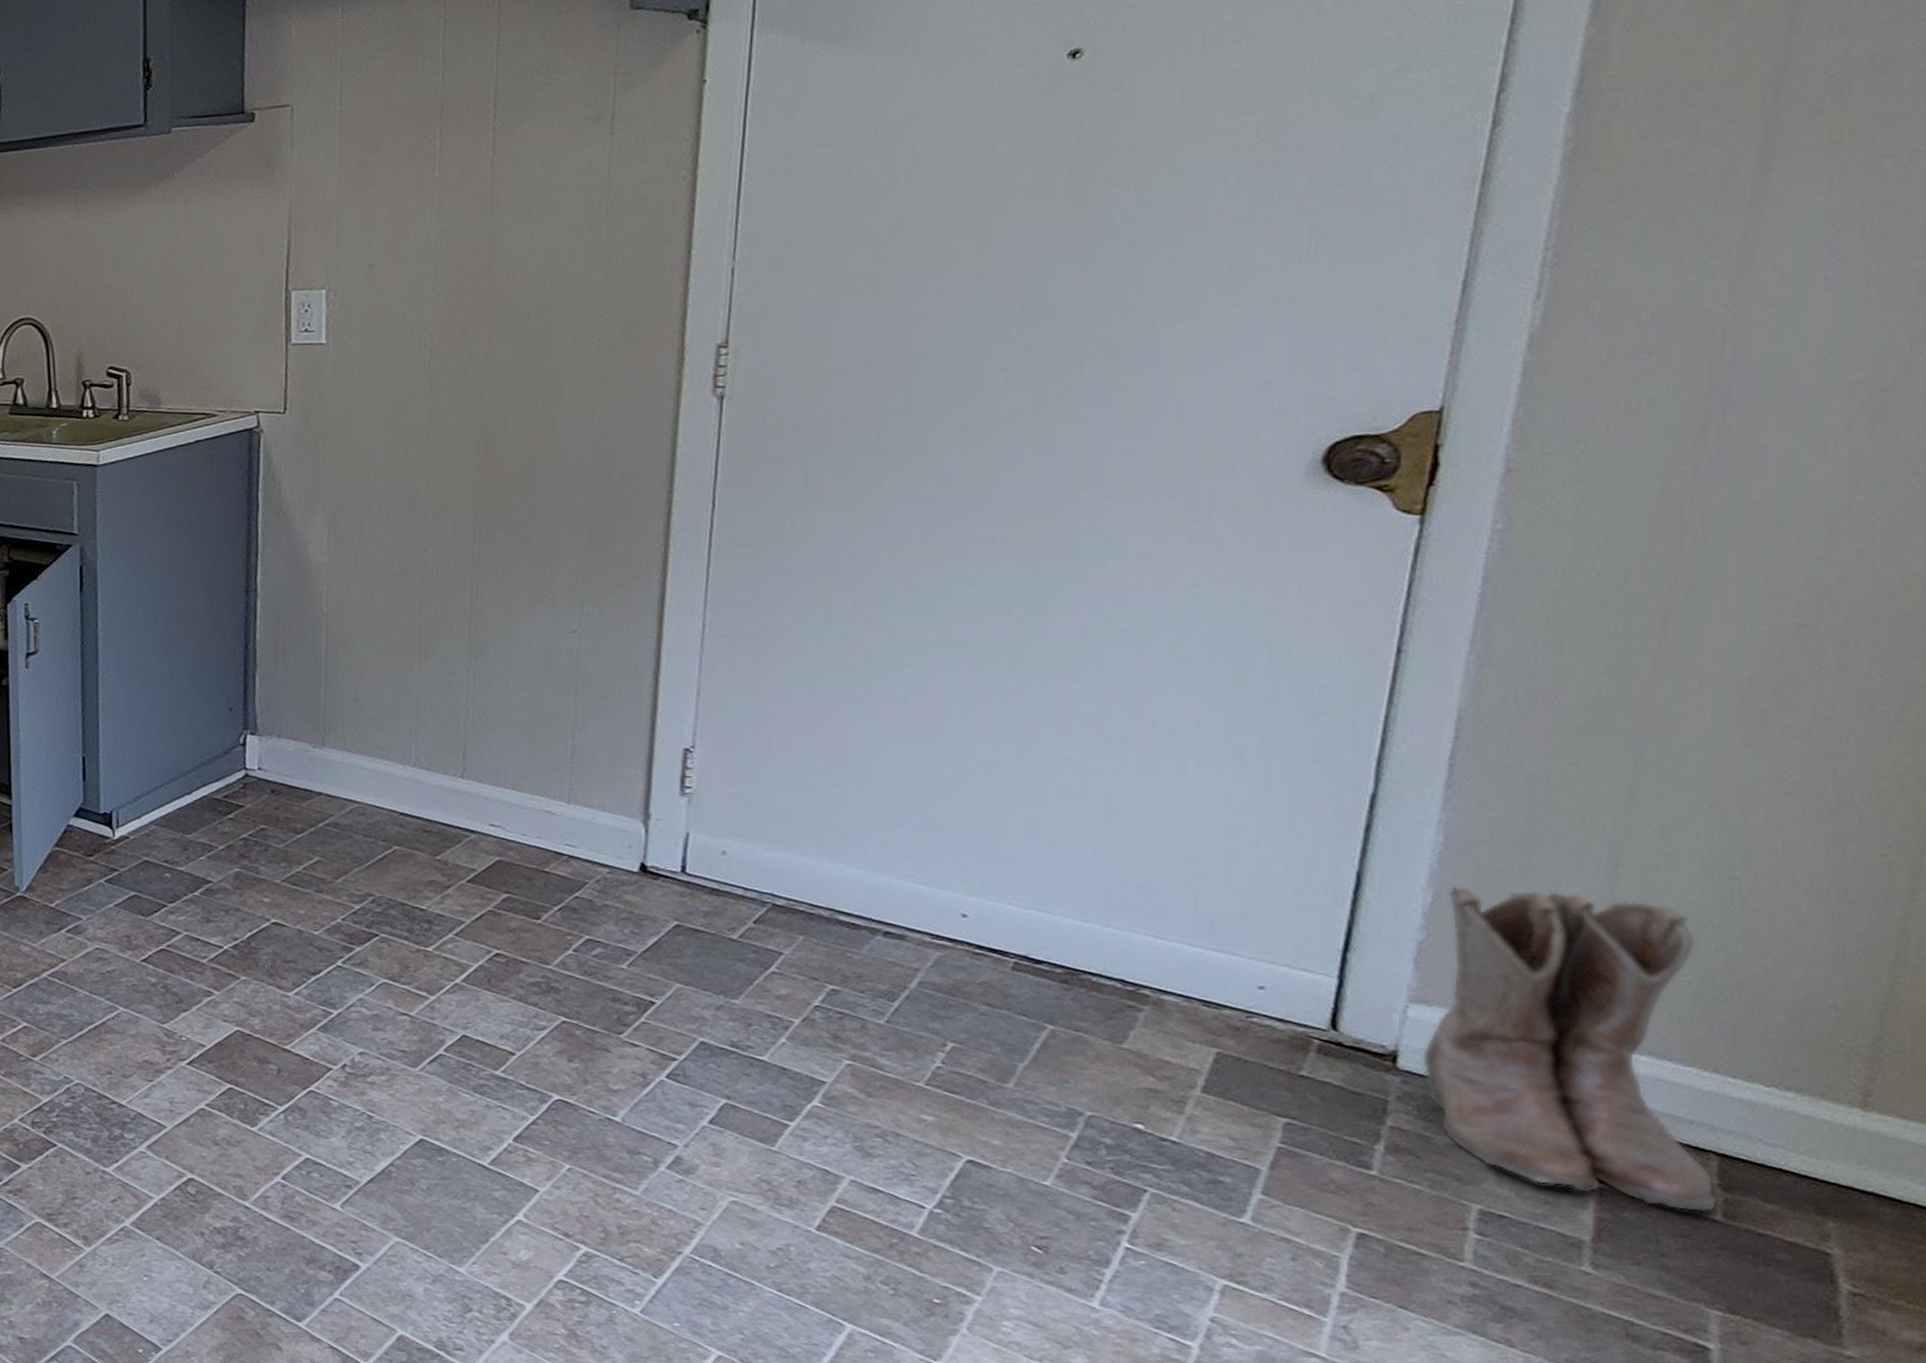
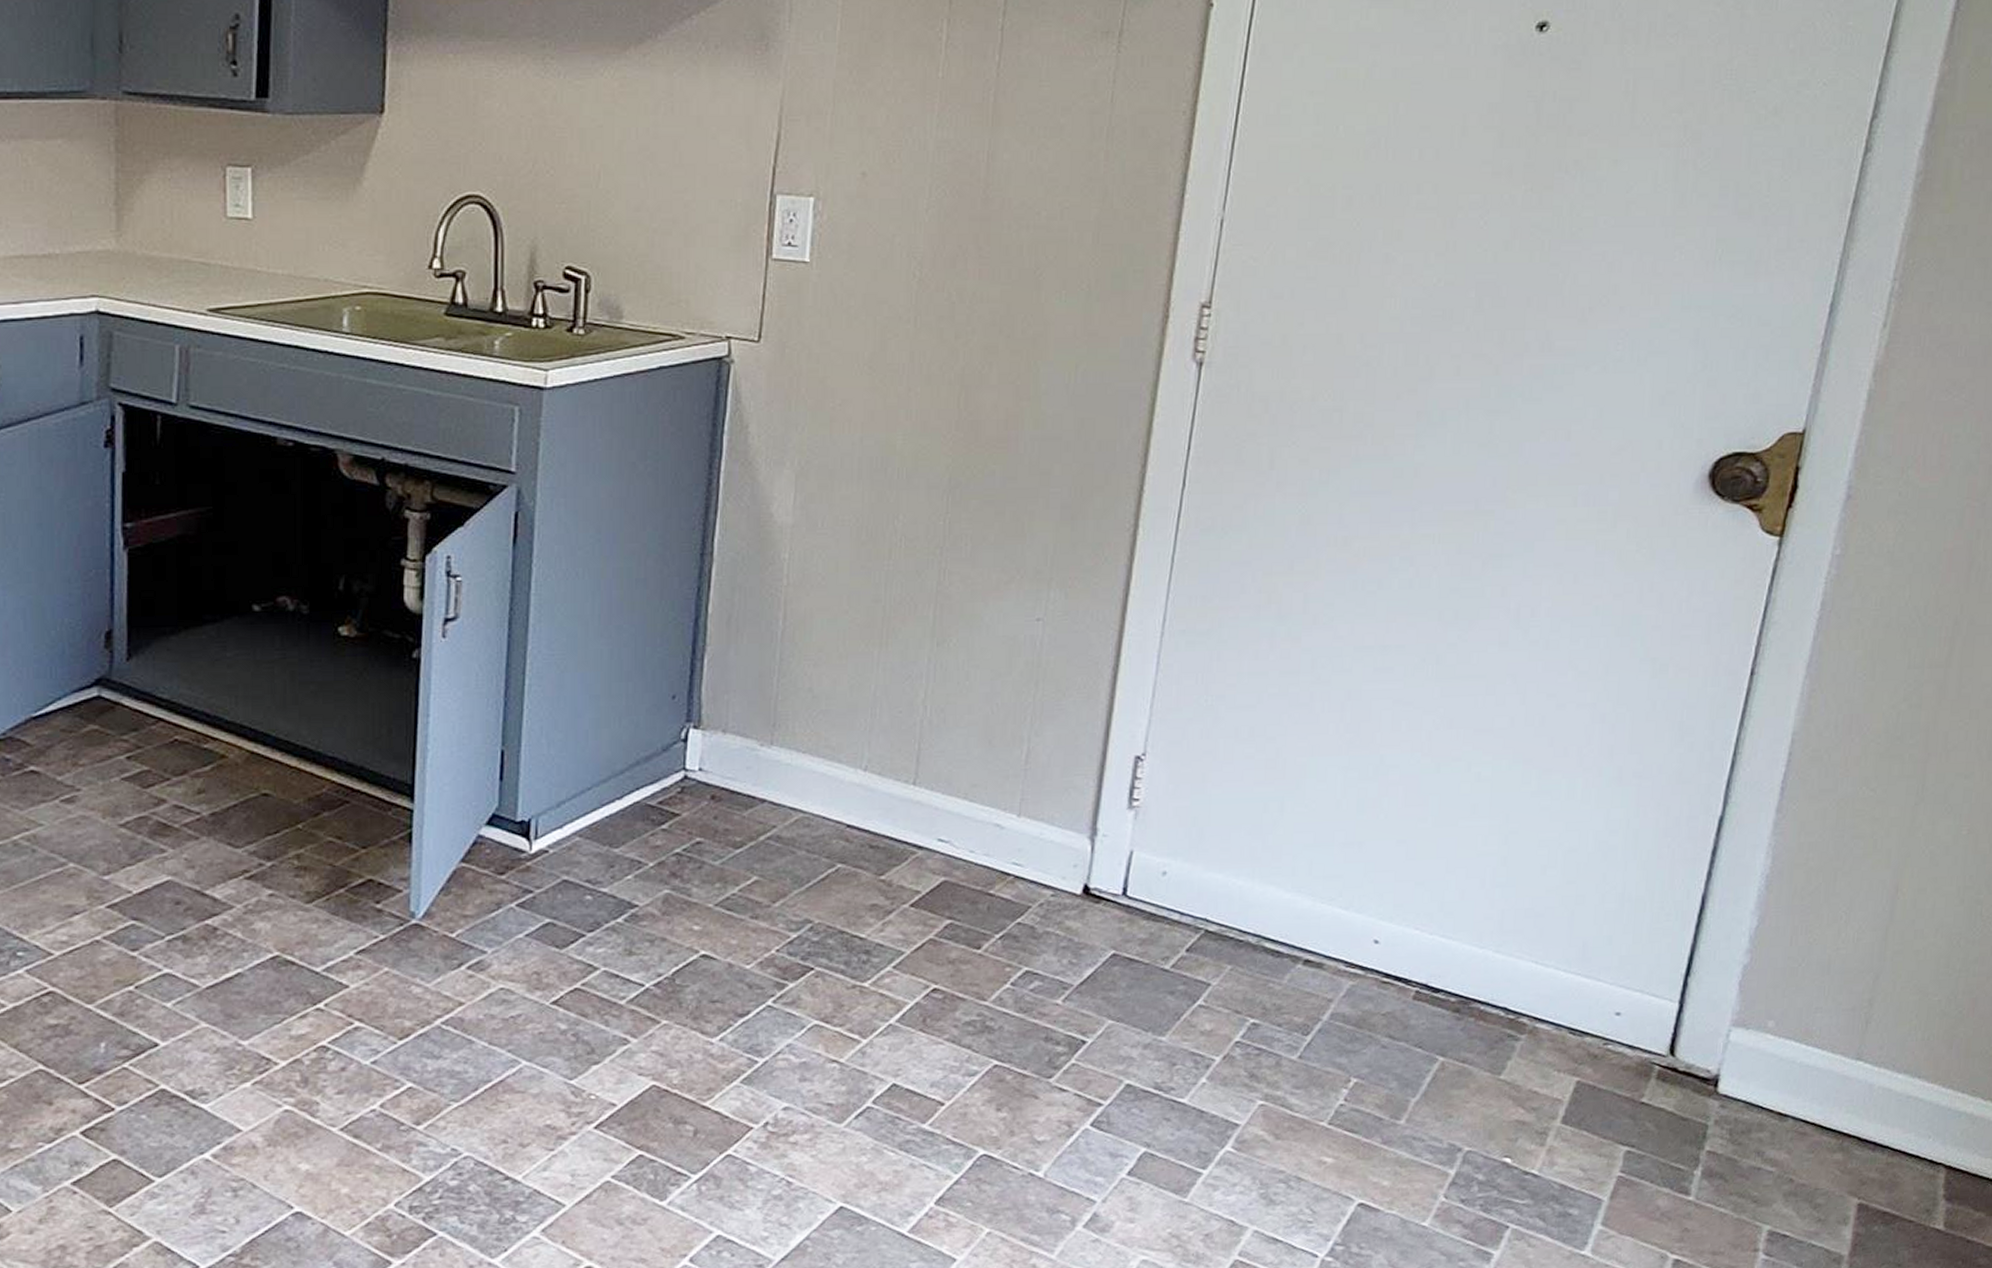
boots: present [1421,886,1718,1212] -> none [1736,909,1948,1223]

